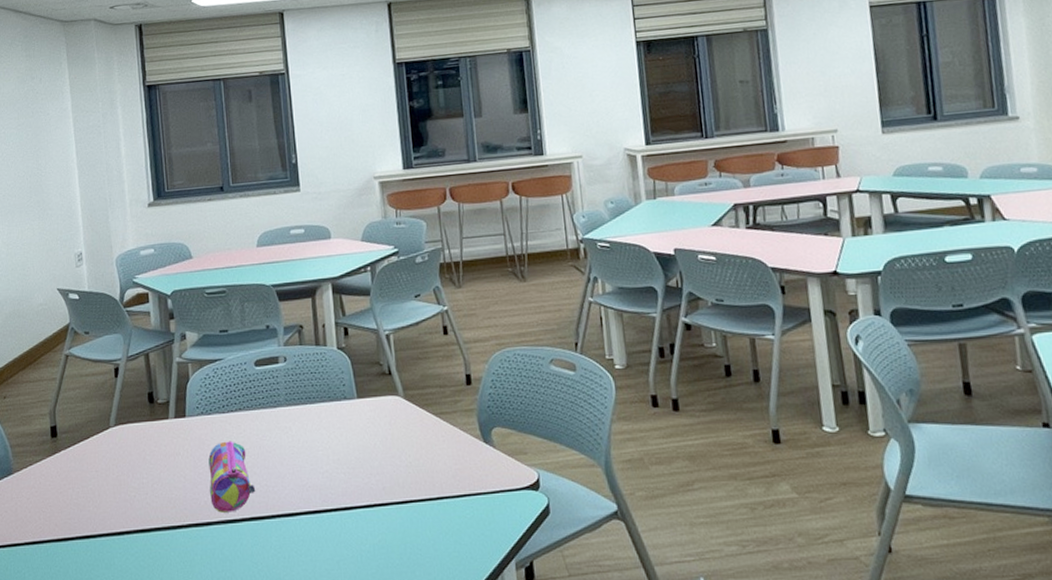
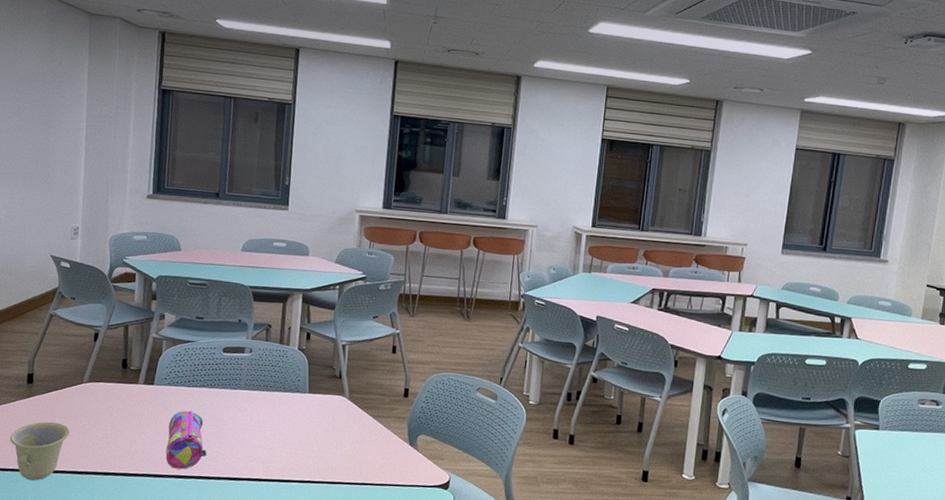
cup: none [40,478,104,550] -> present [9,421,70,481]

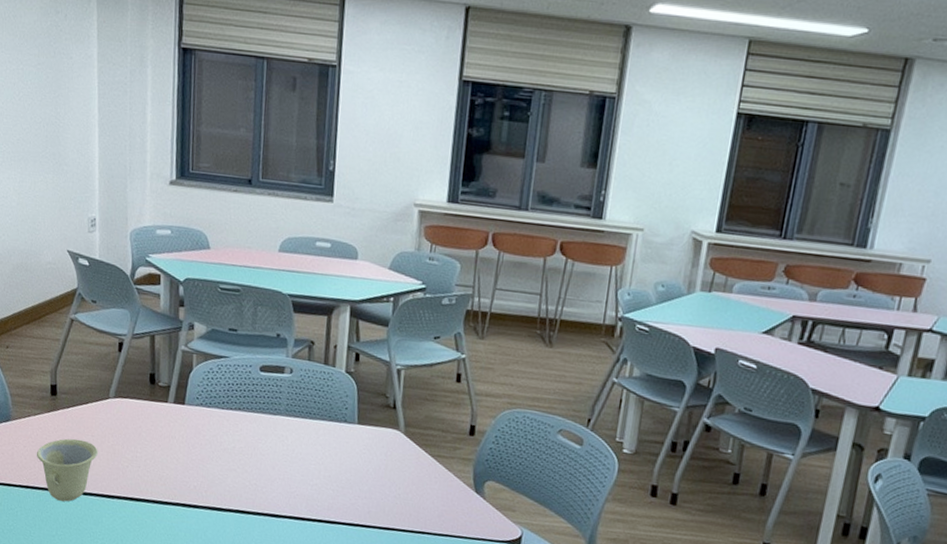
pencil case: present [165,410,207,470] -> none [200,435,245,501]

